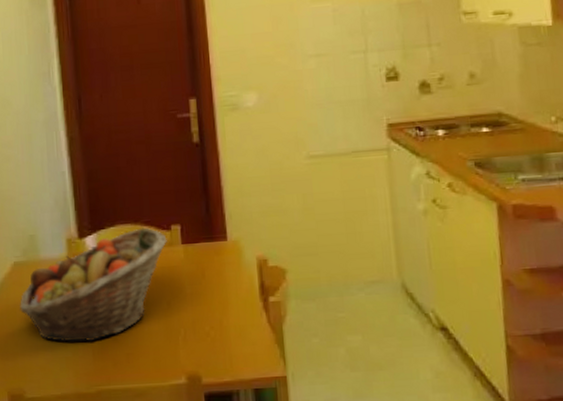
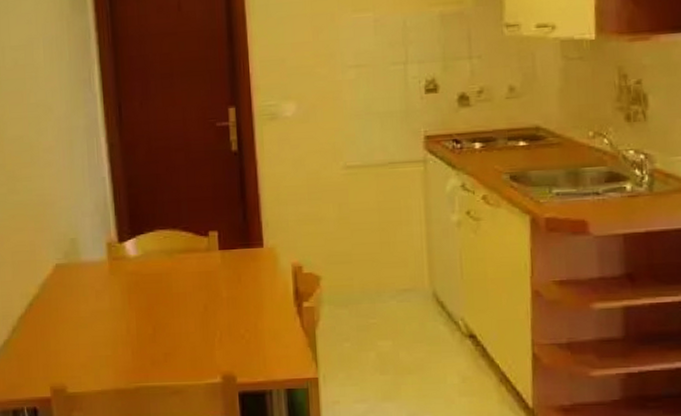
fruit basket: present [20,227,167,342] -> none [61,233,205,342]

